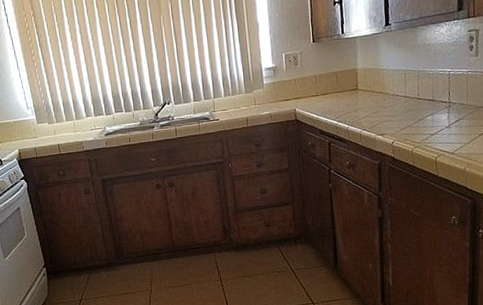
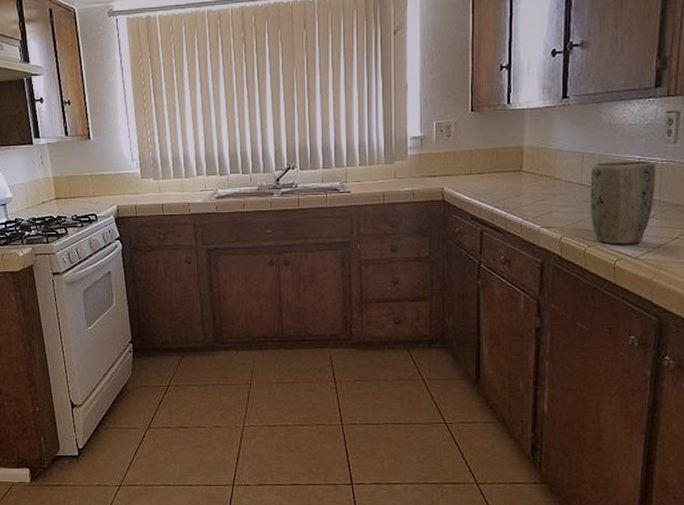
plant pot: none [412,72,464,144] -> present [590,160,656,245]

